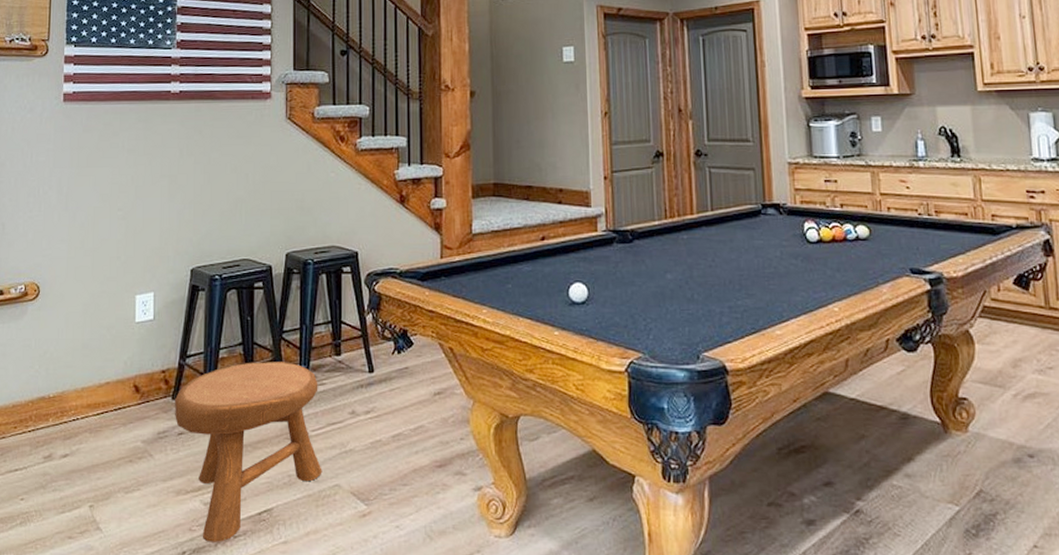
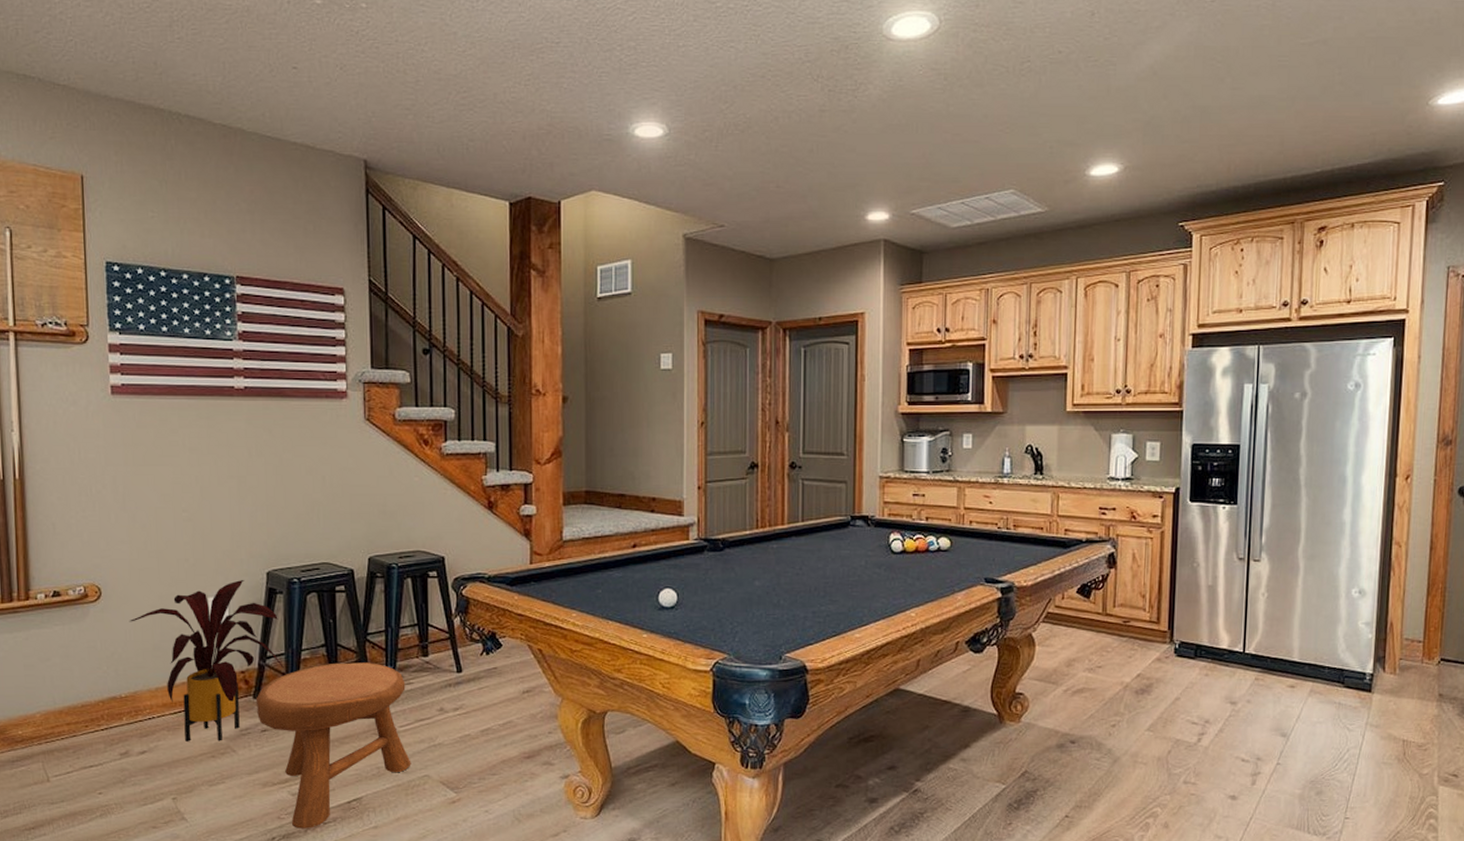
house plant: none [62,277,202,445] -> present [129,580,284,741]

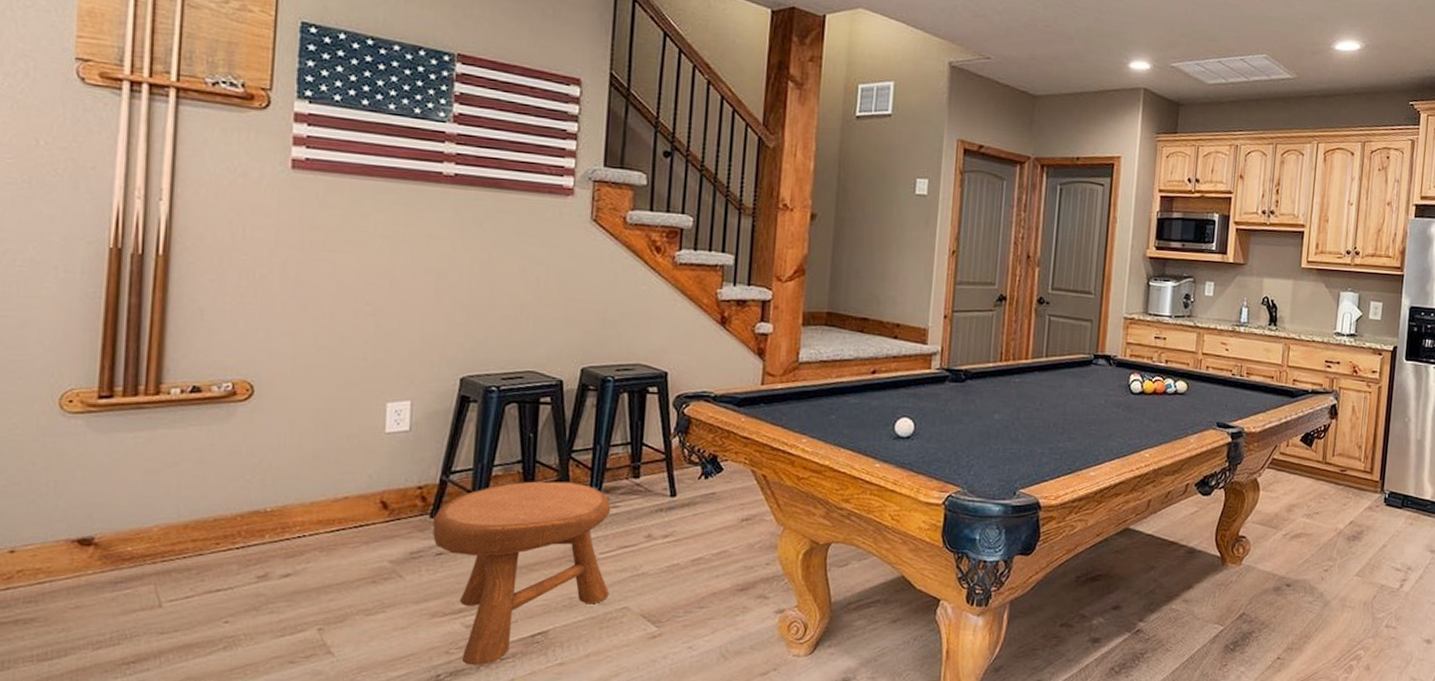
house plant: present [129,580,284,741] -> none [285,385,470,565]

